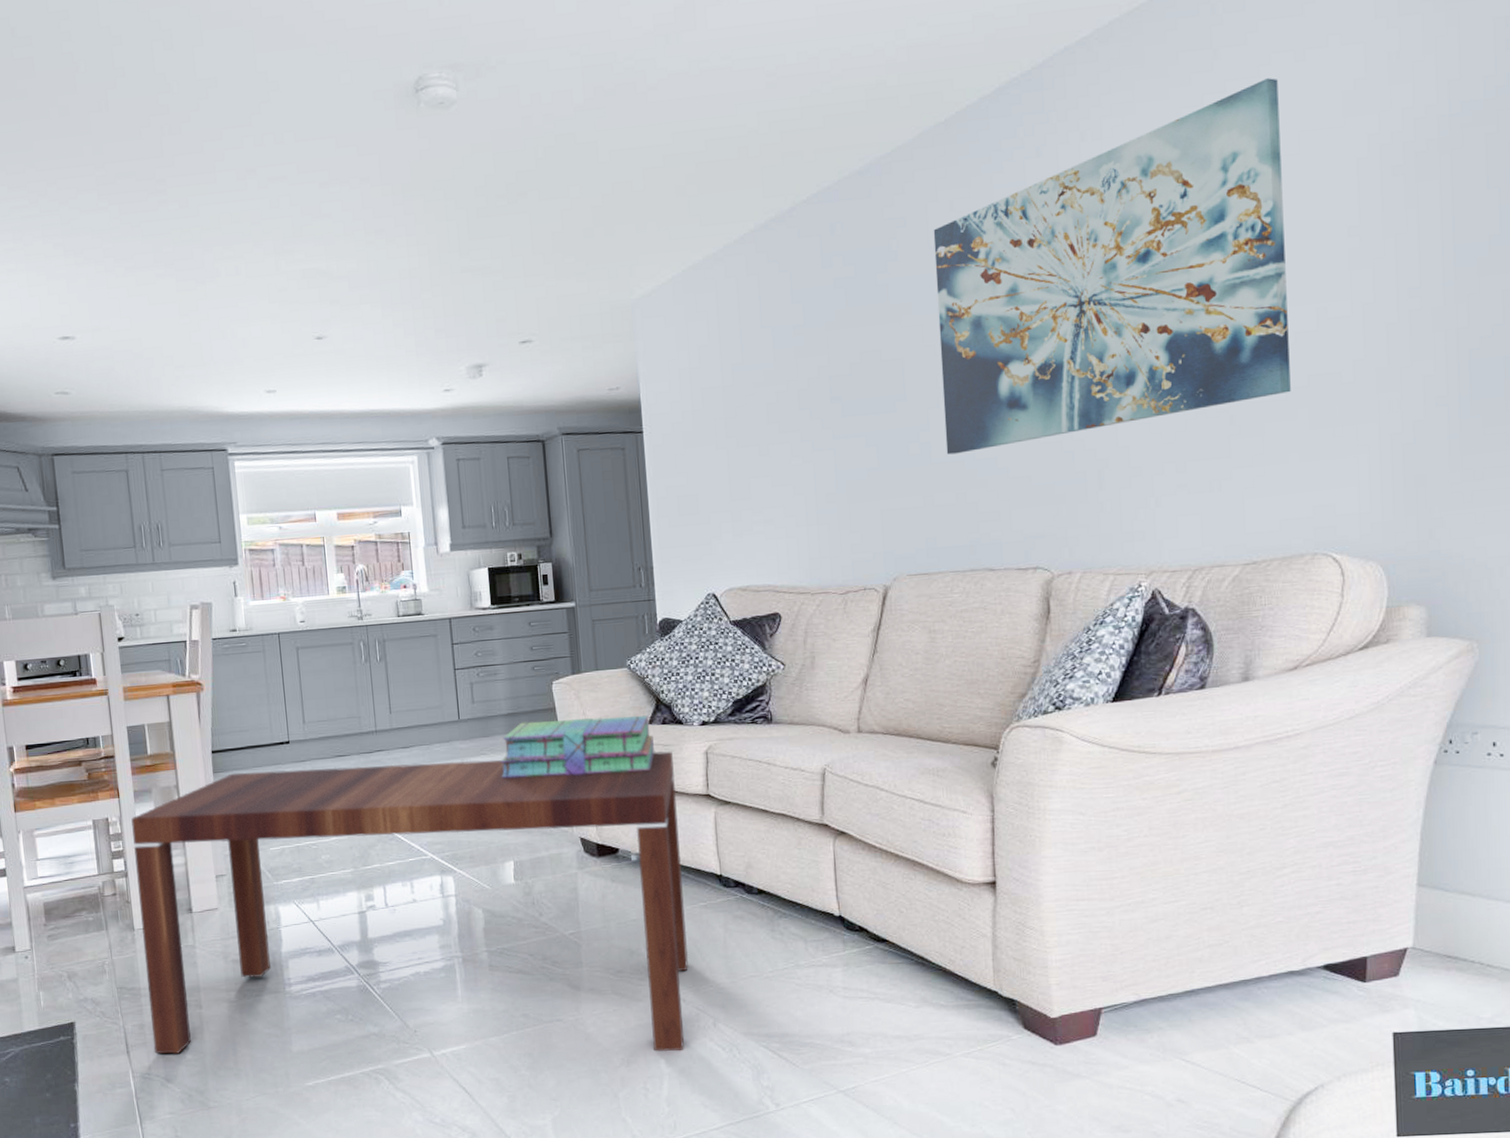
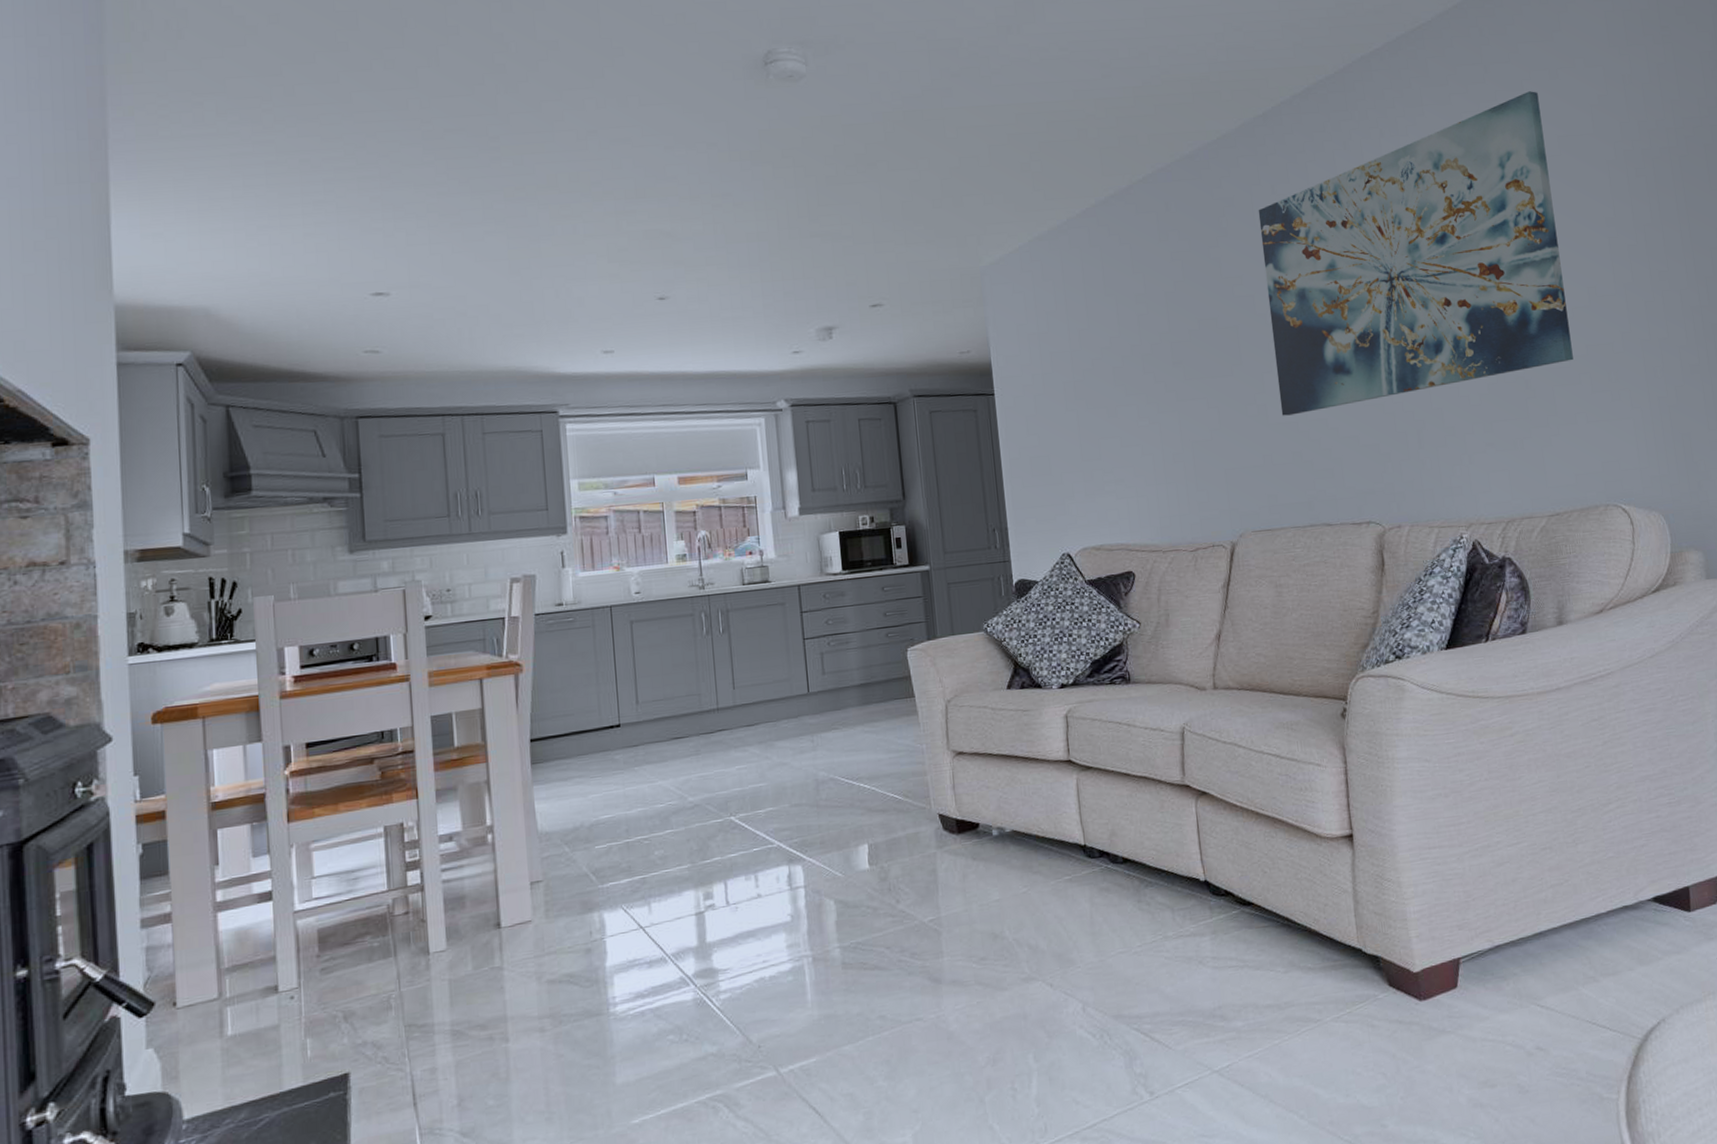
coffee table: present [131,751,689,1055] -> none [431,716,1055,1103]
stack of books: present [500,716,655,778] -> none [853,680,1015,754]

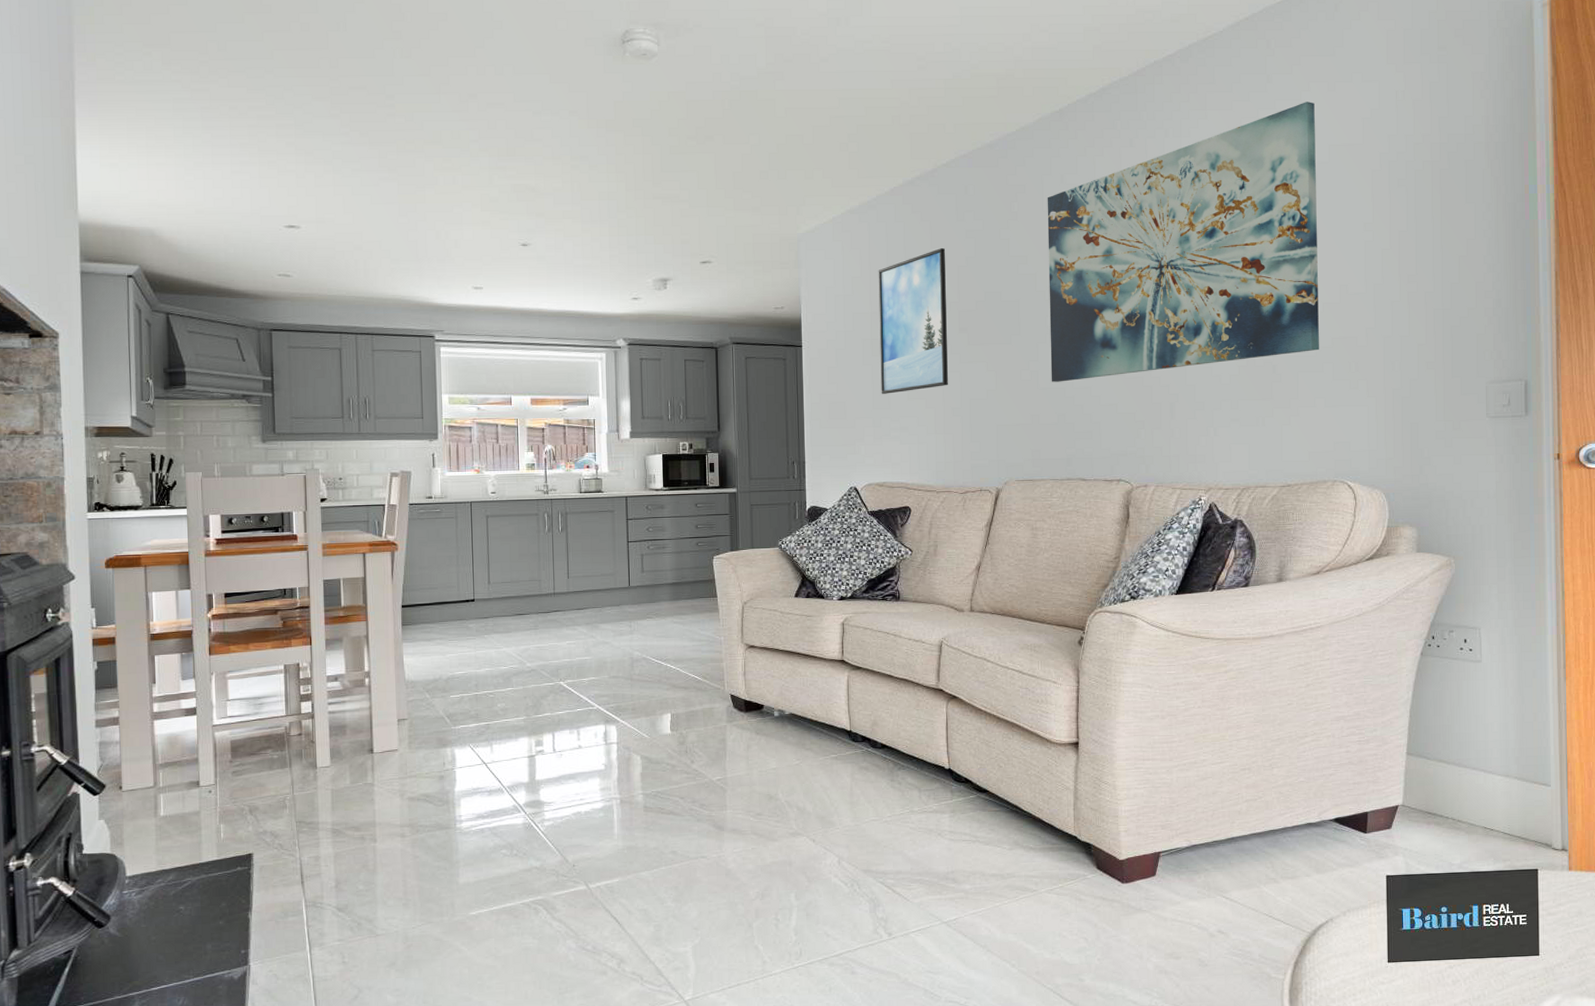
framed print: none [1075,273,1166,443] -> present [878,248,948,394]

